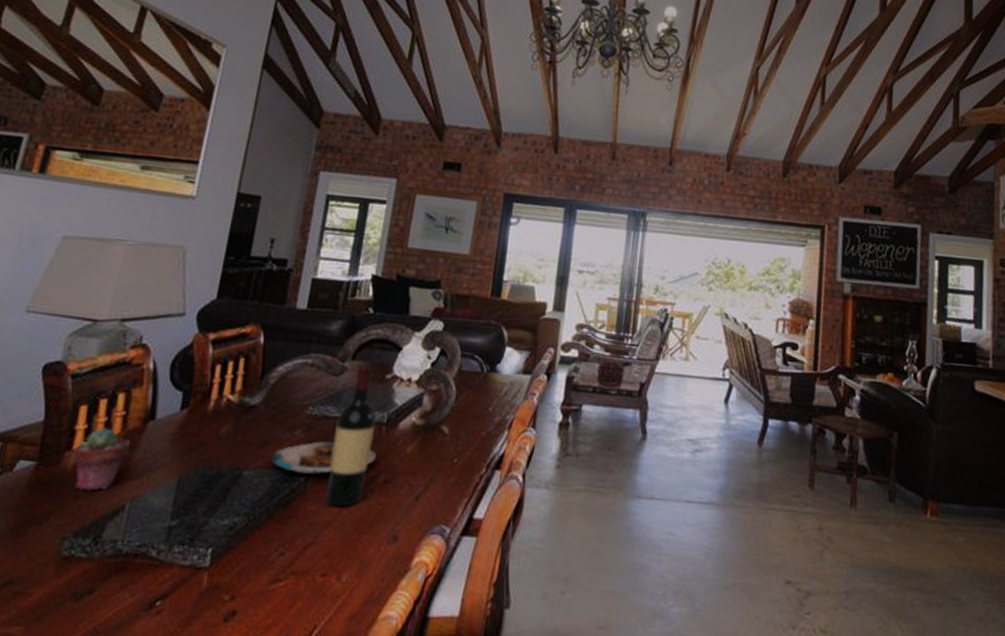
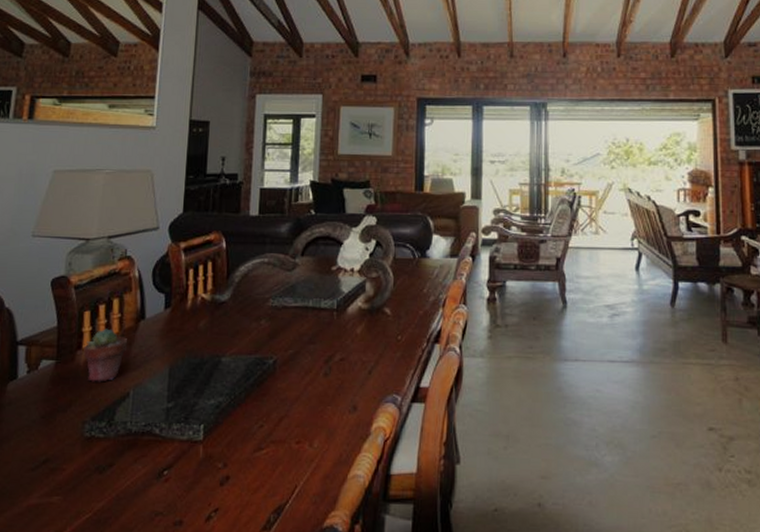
plate: present [270,441,377,475] -> none [243,328,331,358]
wine bottle: present [326,364,376,508] -> none [292,260,328,384]

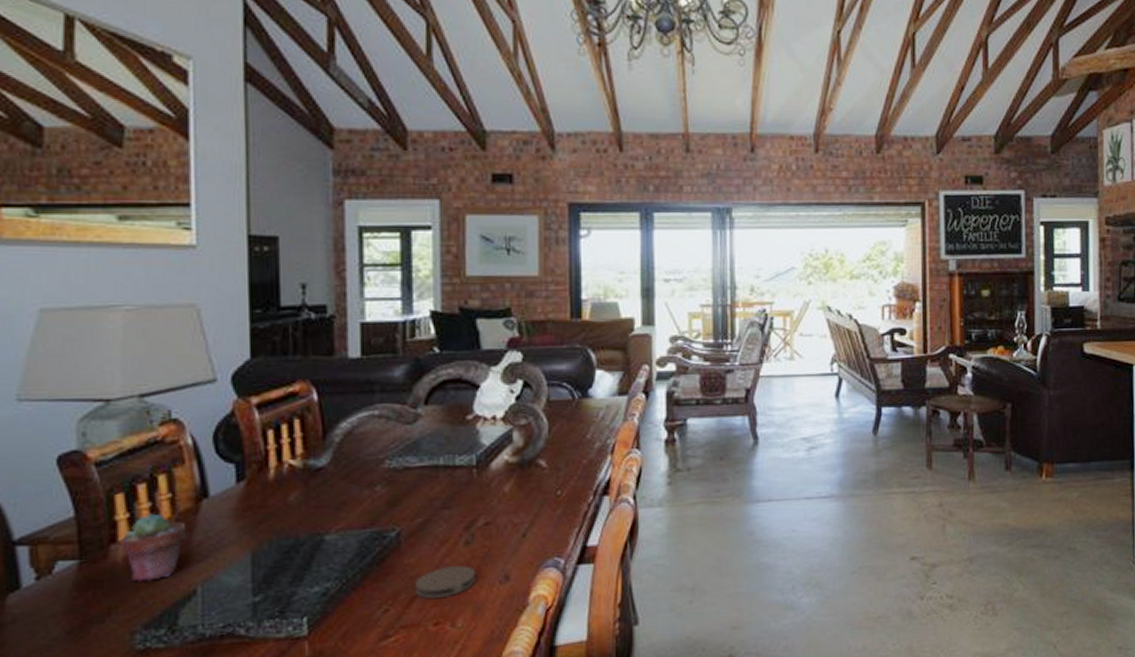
coaster: none [284,392,331,421] -> present [415,565,476,600]

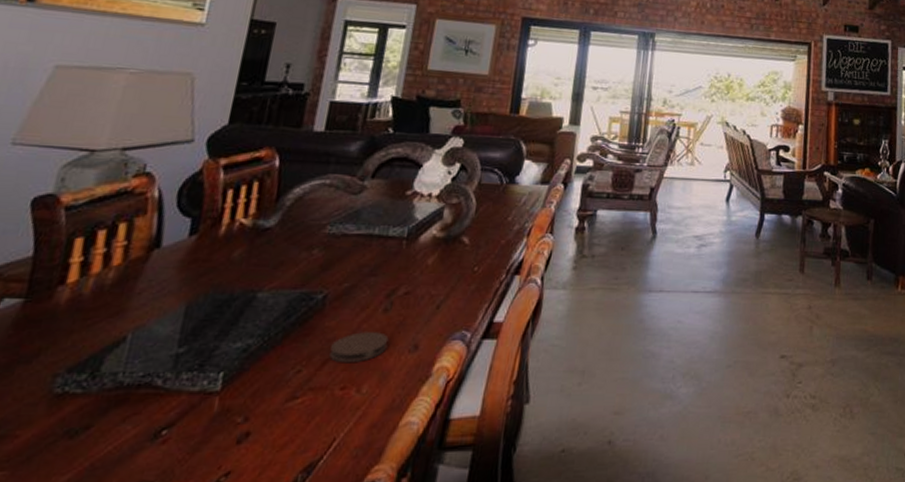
potted succulent: present [120,513,187,582] -> none [66,259,133,325]

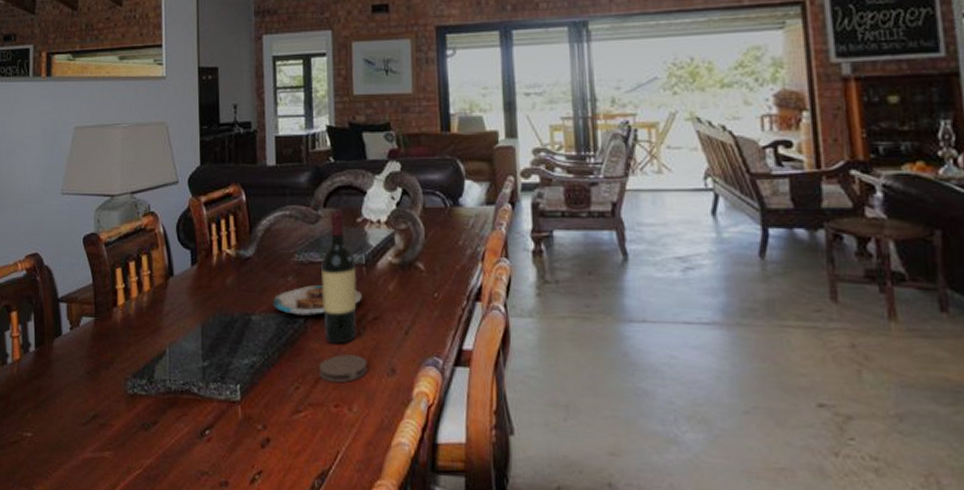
plate: none [286,259,397,293] -> present [272,285,362,316]
wine bottle: none [345,182,397,321] -> present [321,211,357,344]

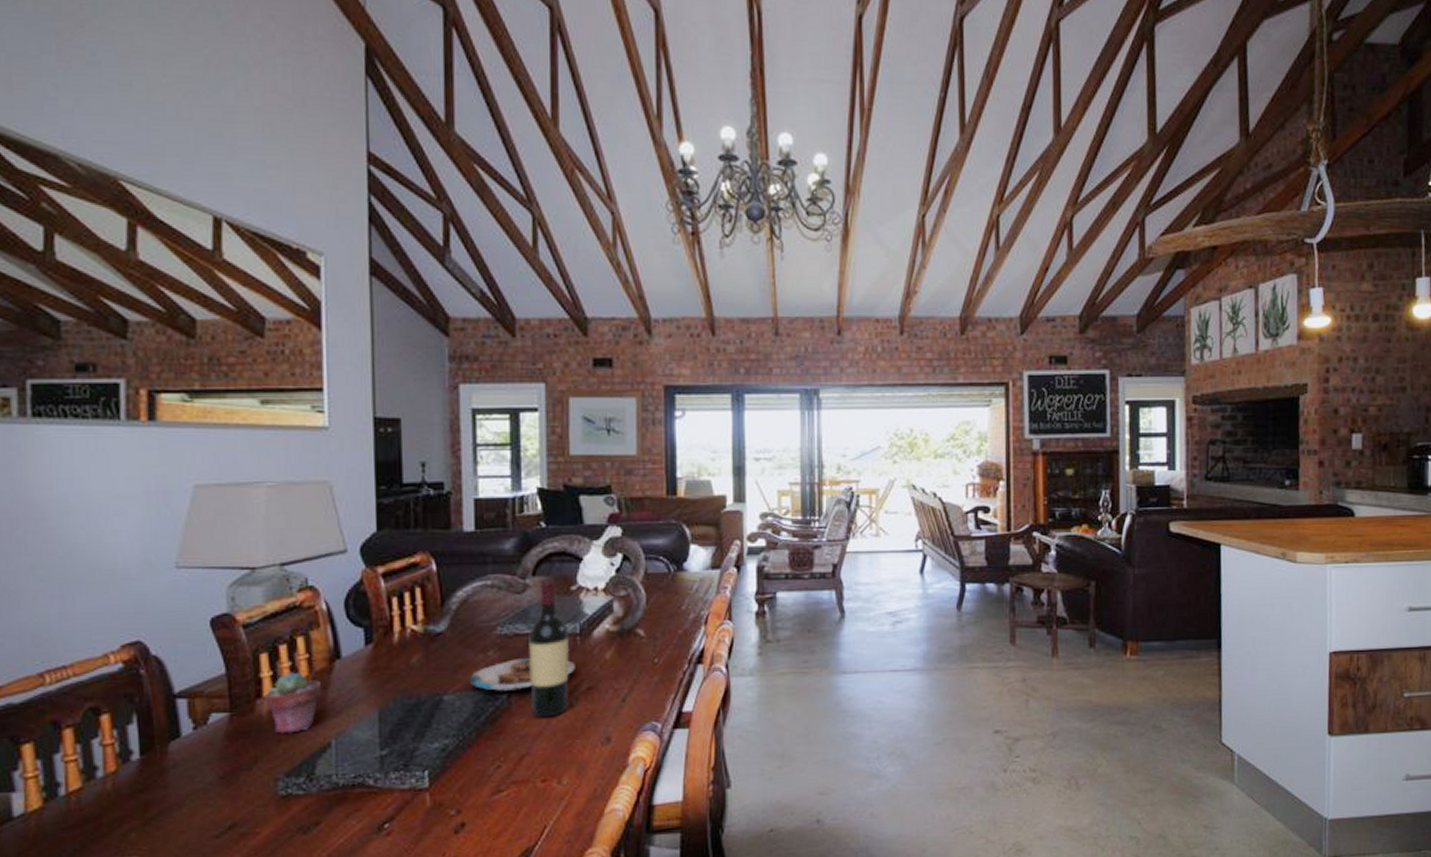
potted succulent: none [119,285,160,340] -> present [265,672,322,734]
coaster: present [319,353,368,383] -> none [525,726,580,758]

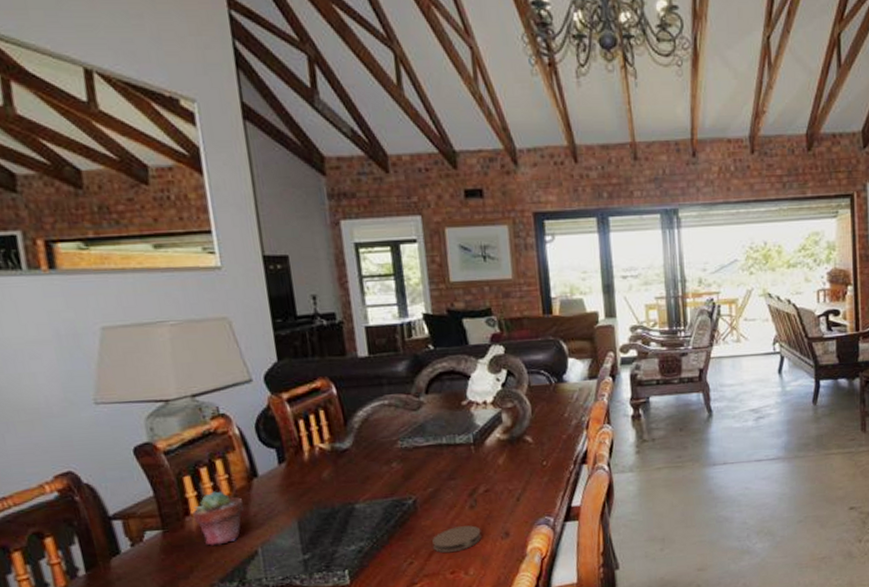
plate: present [469,658,575,692] -> none [377,467,472,498]
coaster: none [525,726,580,758] -> present [432,525,482,553]
wine bottle: present [529,579,570,718] -> none [427,396,469,519]

